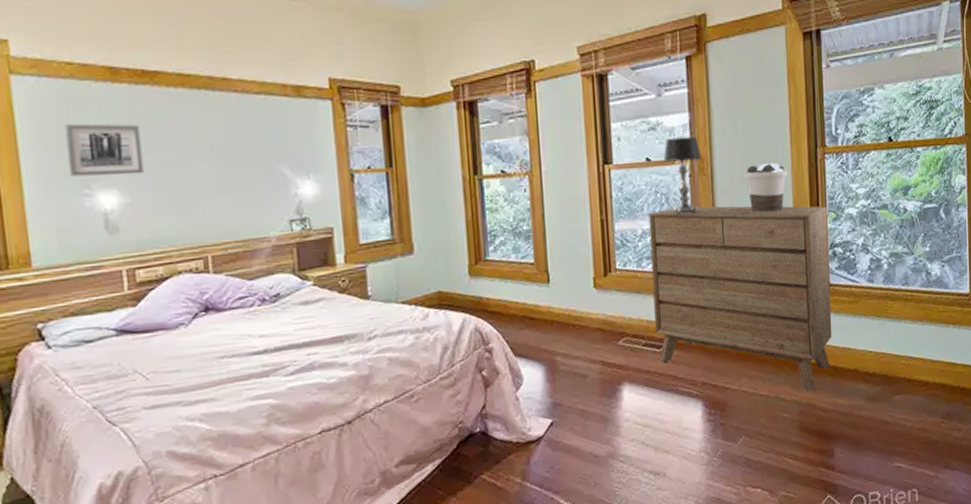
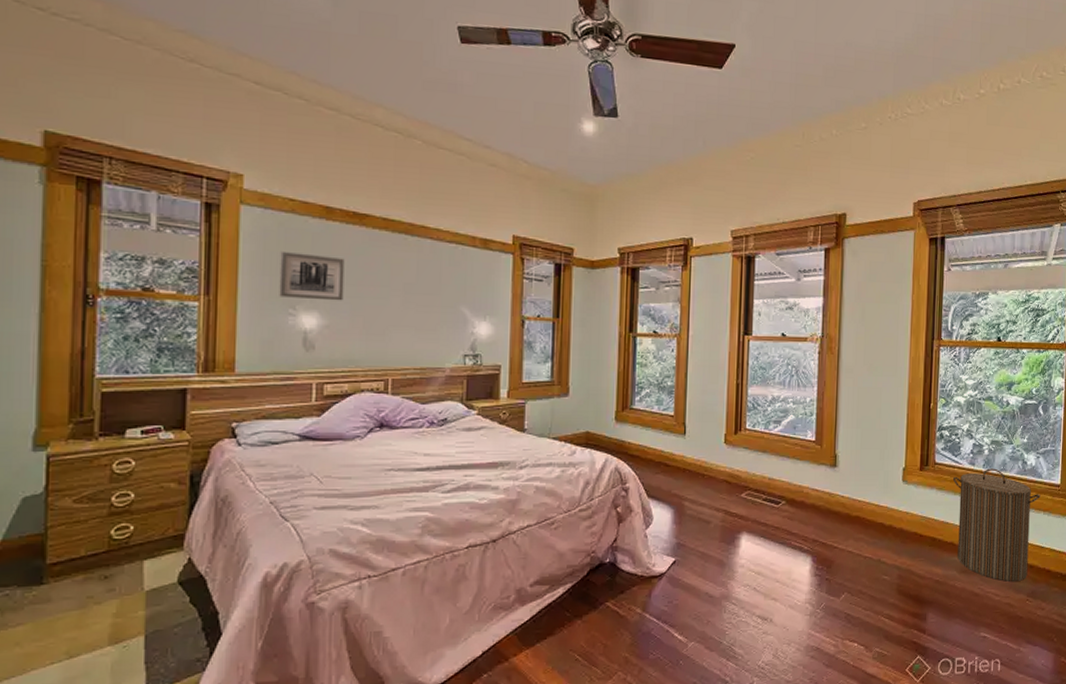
dresser: present [649,206,832,391] -> none [776,379,938,558]
table lamp: present [663,136,702,214] -> none [796,318,831,386]
potted plant: present [744,162,788,213] -> none [867,348,906,393]
laundry hamper: none [850,283,949,405] -> present [952,468,1041,582]

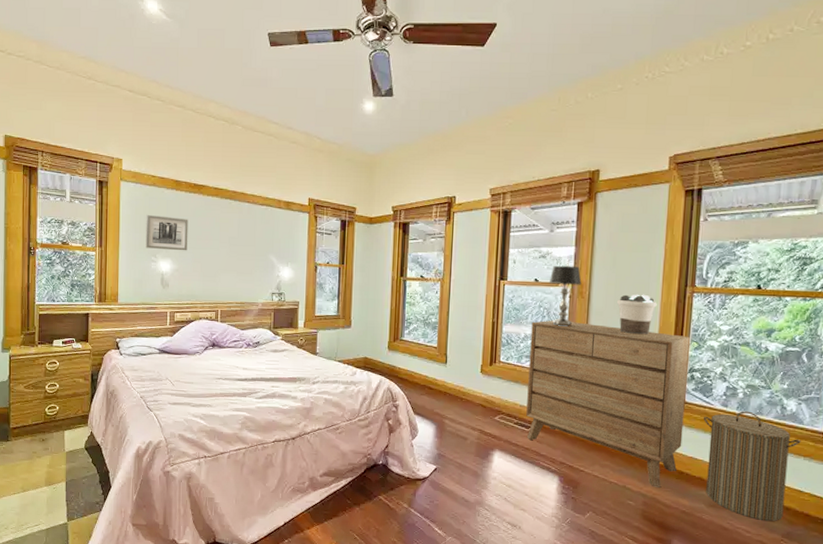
dresser: none [776,379,938,558] -> present [526,320,690,487]
table lamp: none [796,318,831,386] -> present [549,265,582,327]
potted plant: none [867,348,906,393] -> present [617,294,657,335]

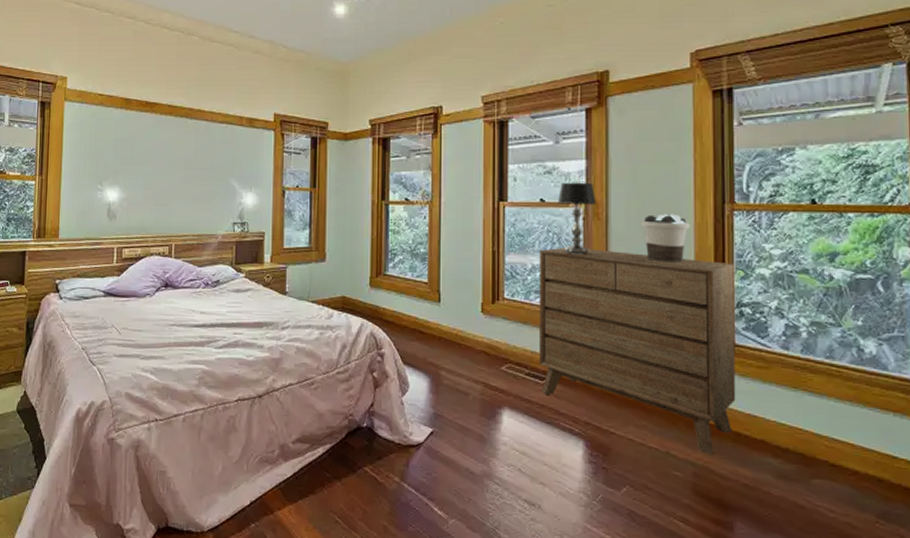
wall art: present [145,214,188,251] -> none [91,137,139,177]
laundry hamper: present [703,411,801,522] -> none [759,354,887,498]

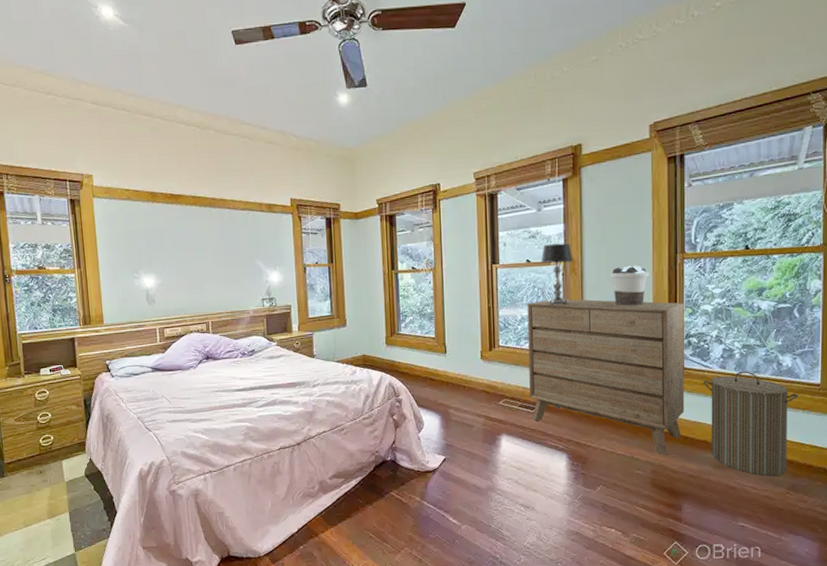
laundry hamper: none [759,354,887,498] -> present [702,371,799,477]

